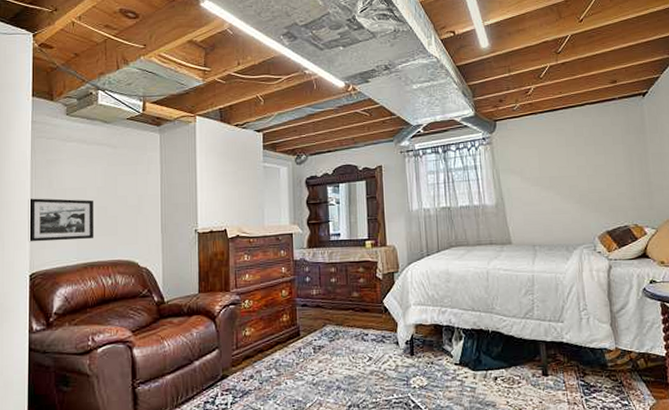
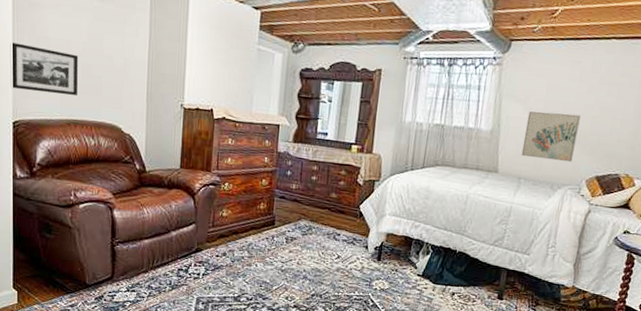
wall art: none [527,176,580,224] -> present [521,111,581,162]

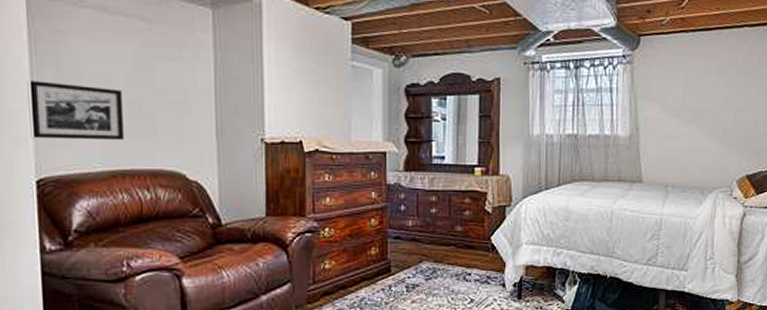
wall art: present [521,111,581,162] -> none [665,110,723,163]

